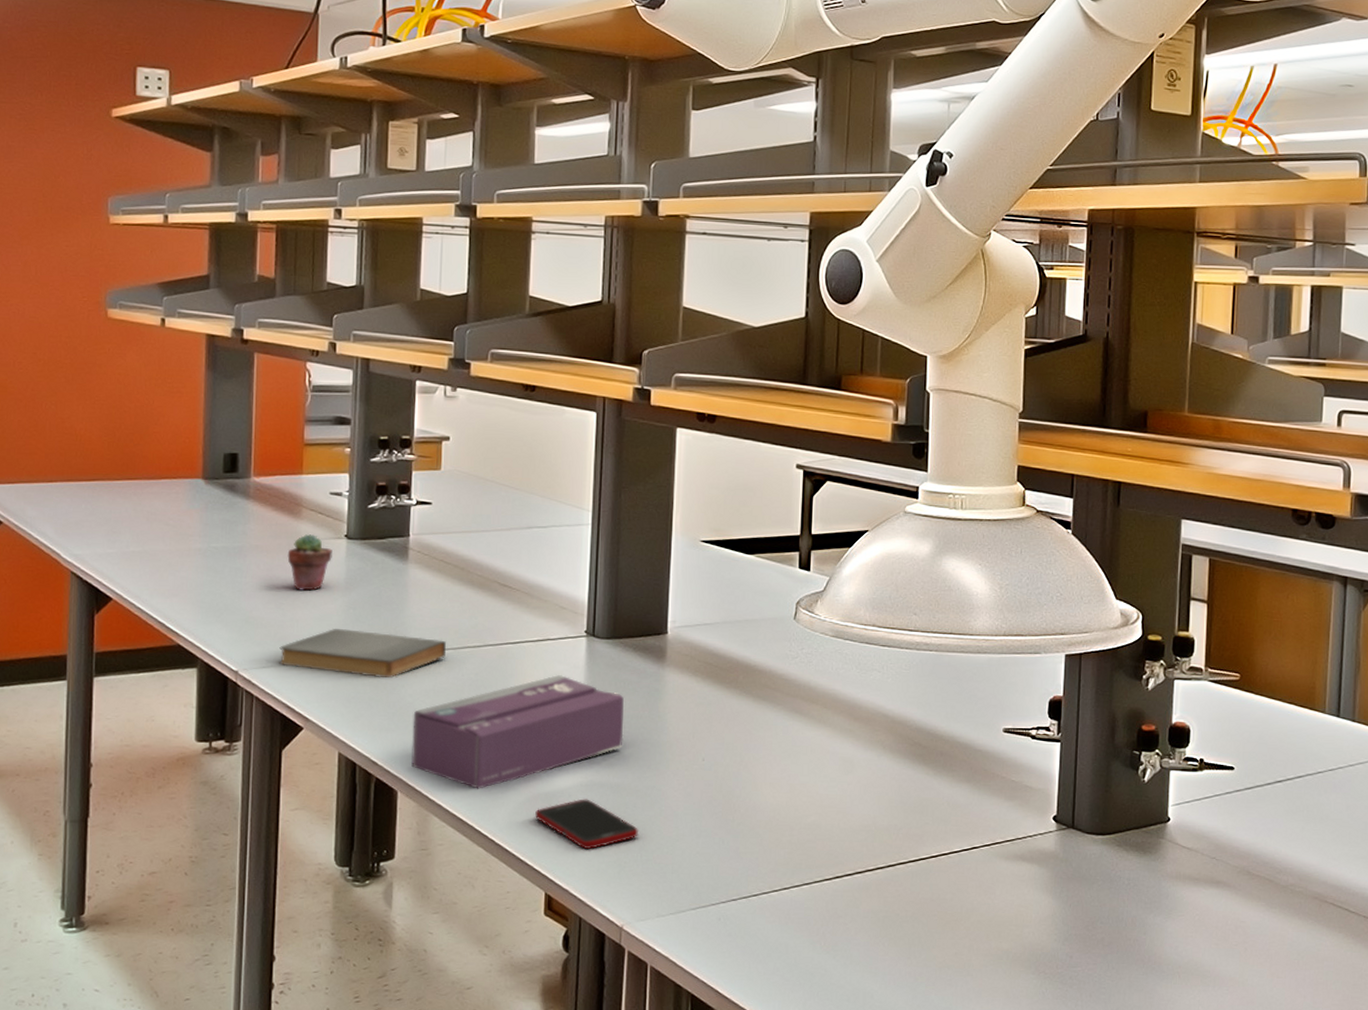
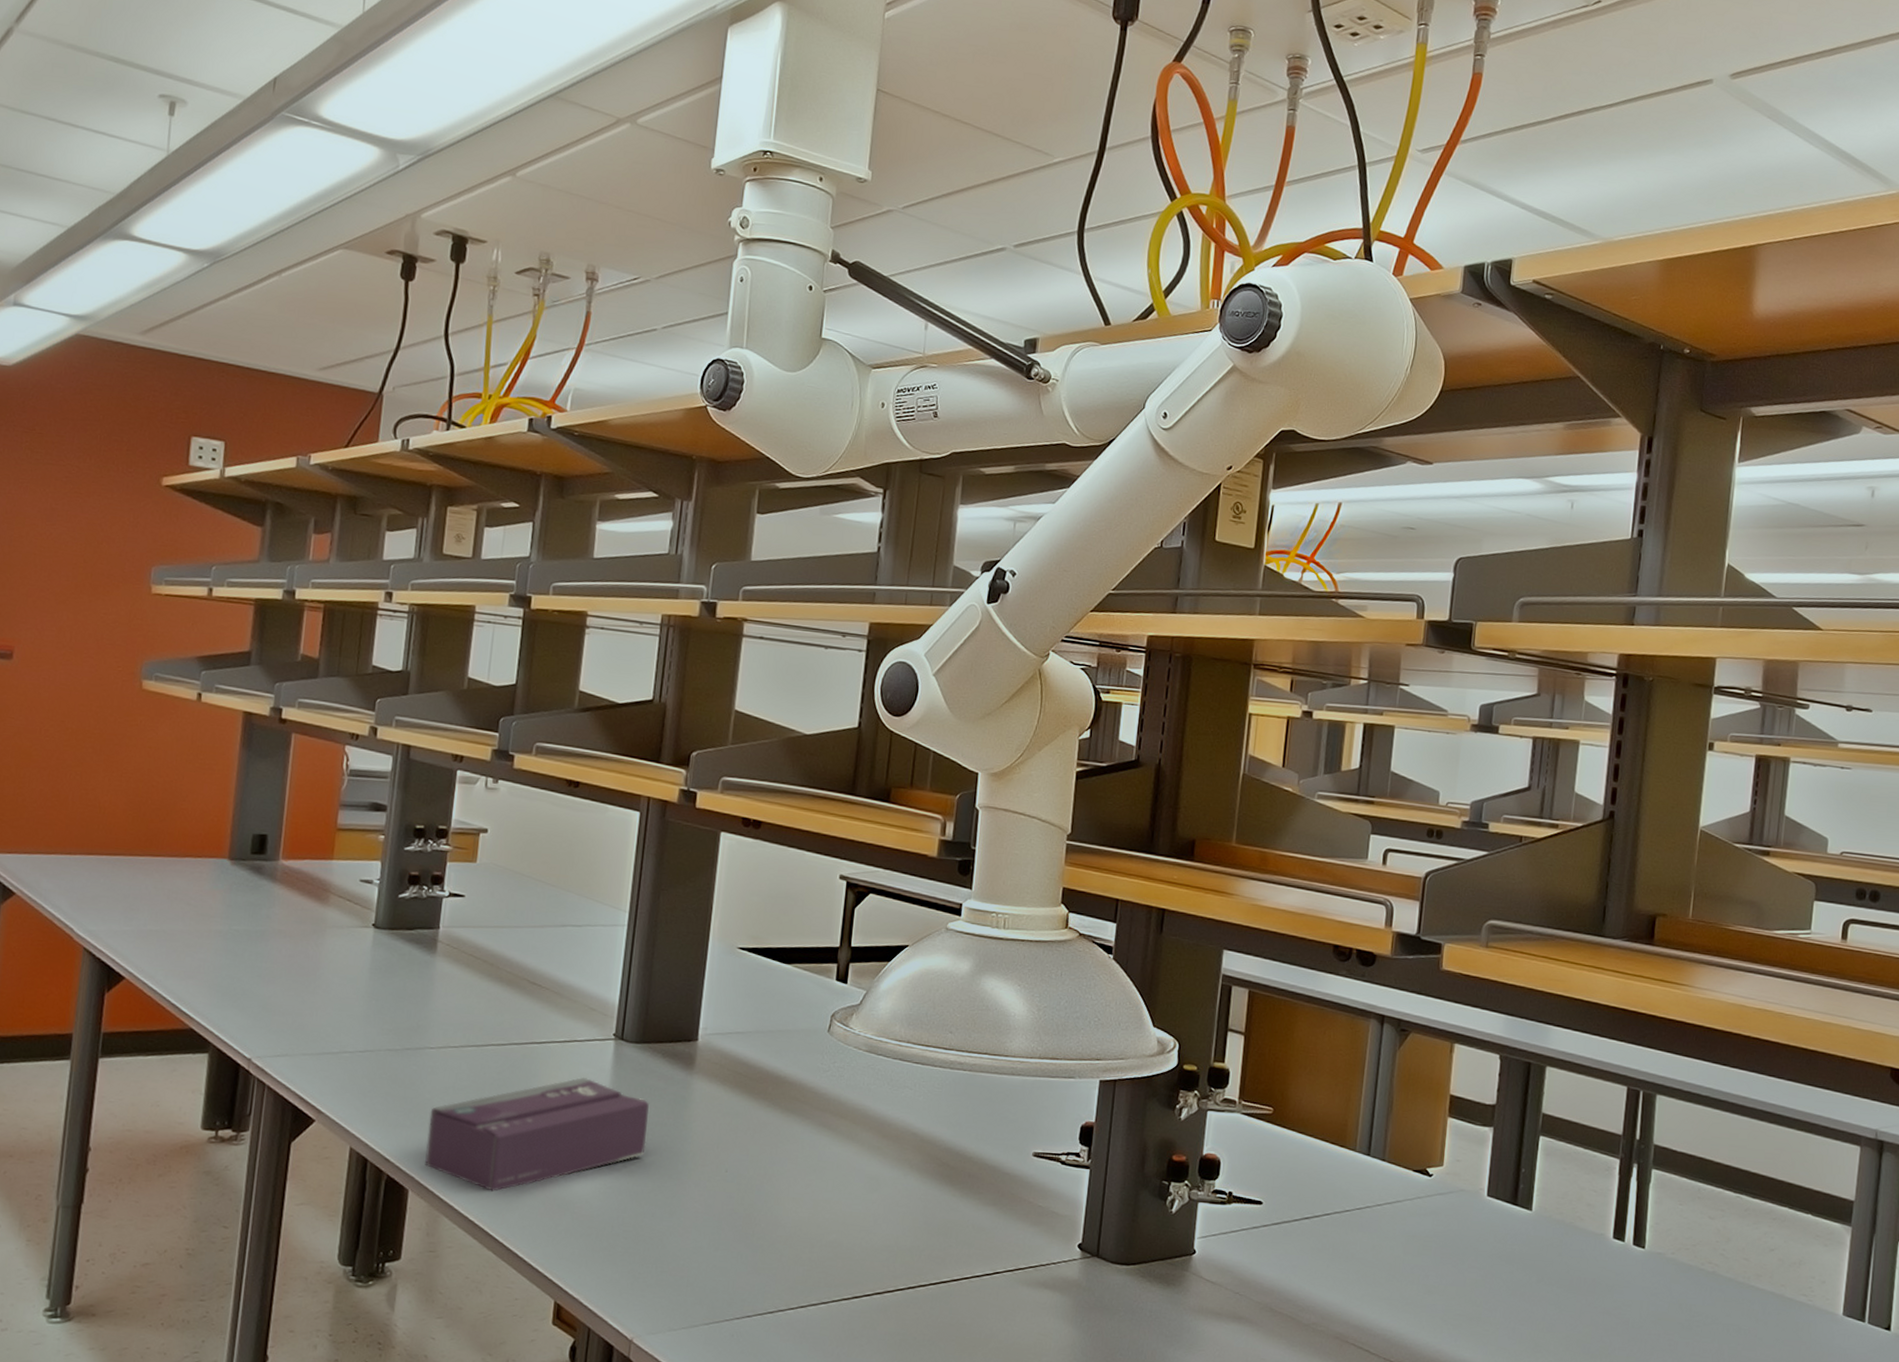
book: present [279,629,447,678] -> none [294,1019,470,1073]
potted succulent: present [287,534,332,591] -> none [311,921,359,980]
cell phone: present [534,799,639,849] -> none [548,1206,656,1258]

